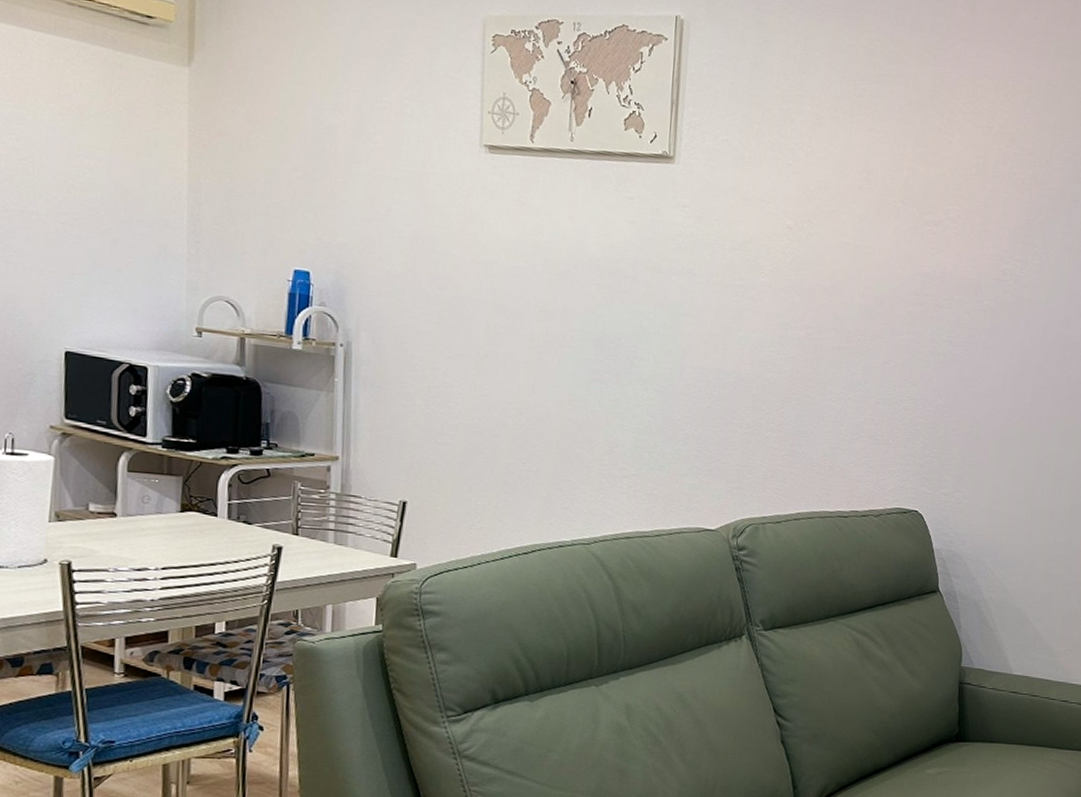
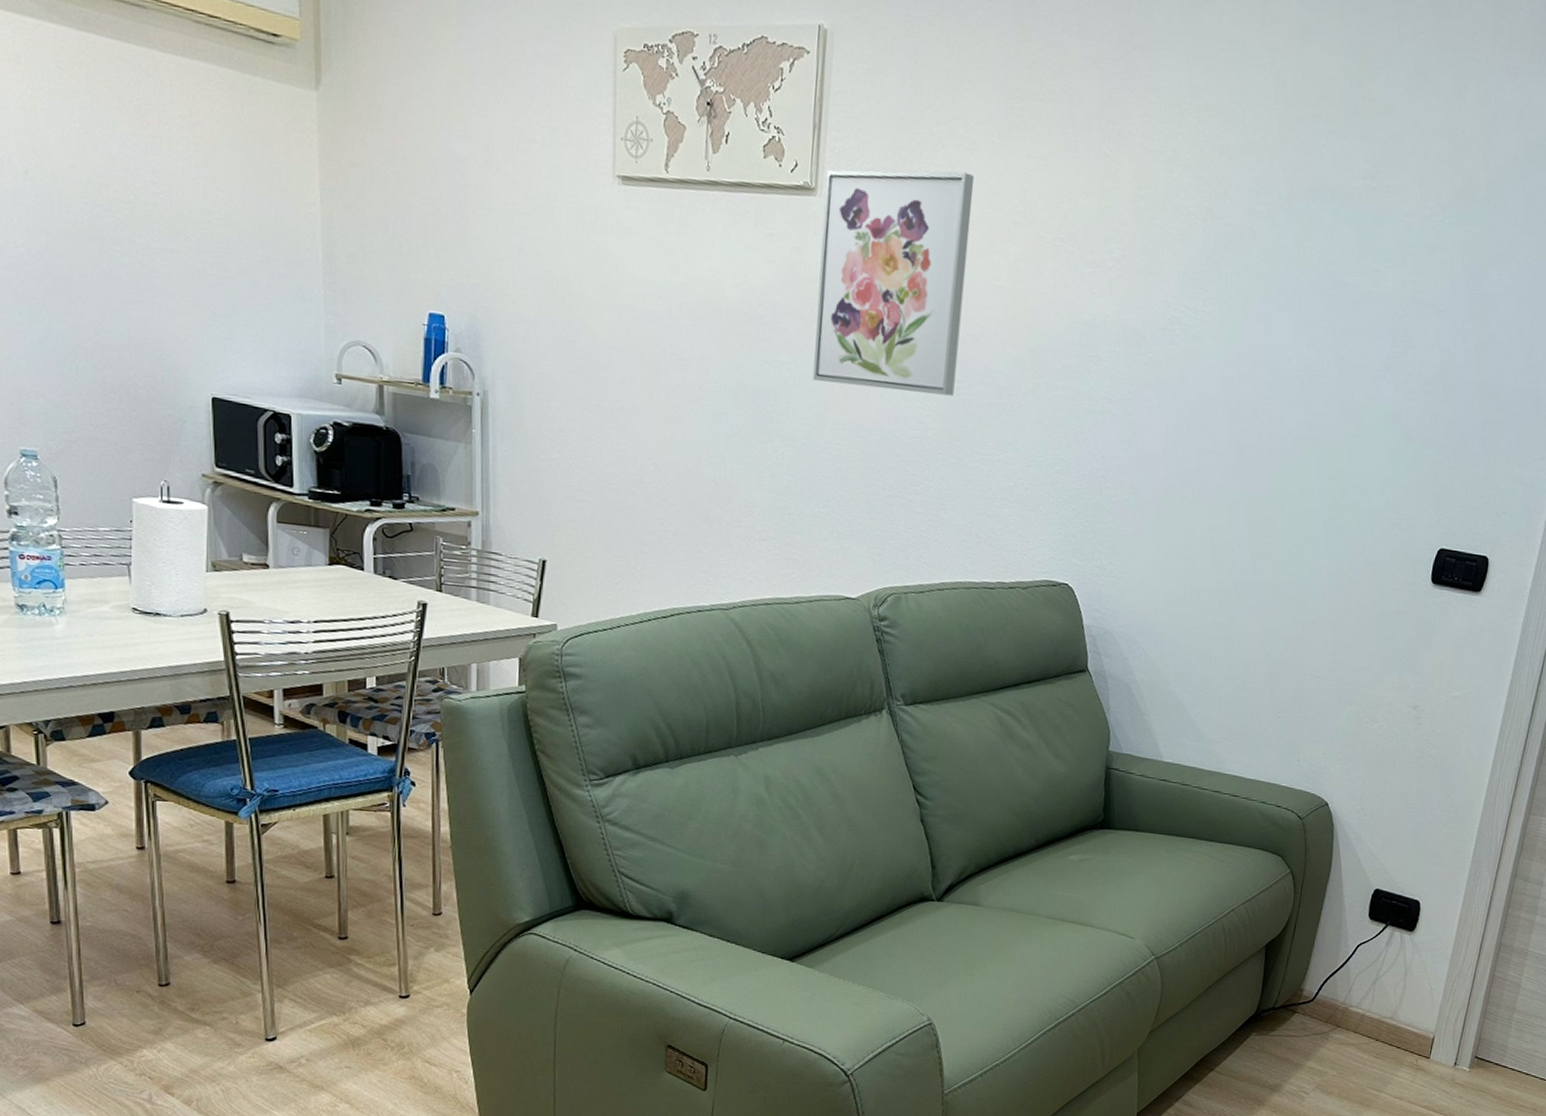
wall art: none [672,140,822,341] -> present [813,169,975,396]

